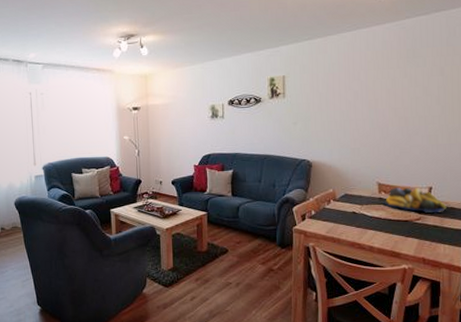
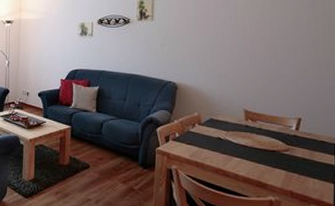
fruit bowl: present [382,187,447,213] -> none [249,116,317,146]

